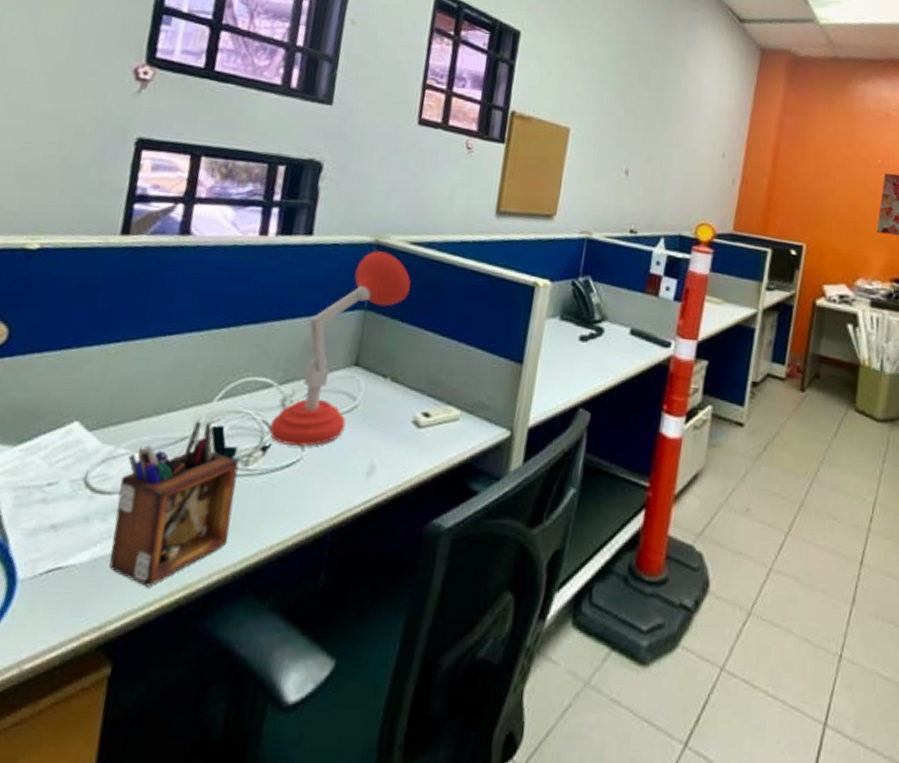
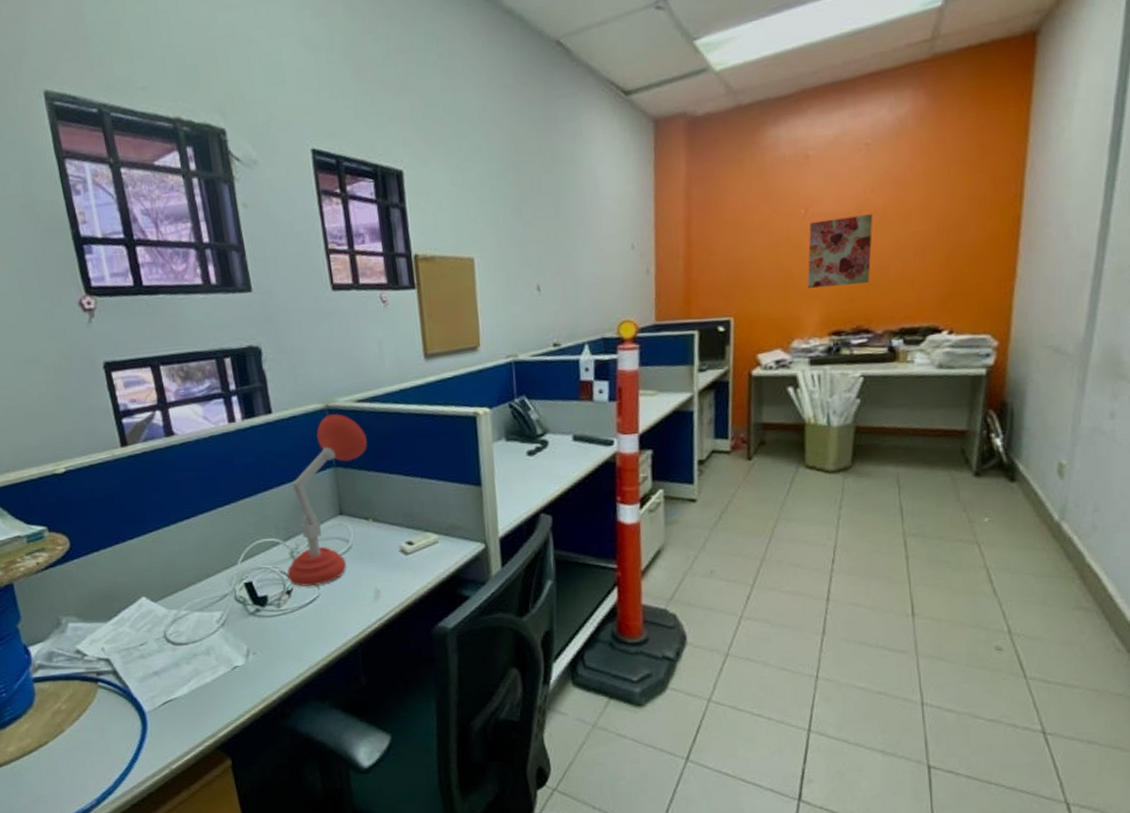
desk organizer: present [109,420,239,587] -> none [190,579,284,704]

